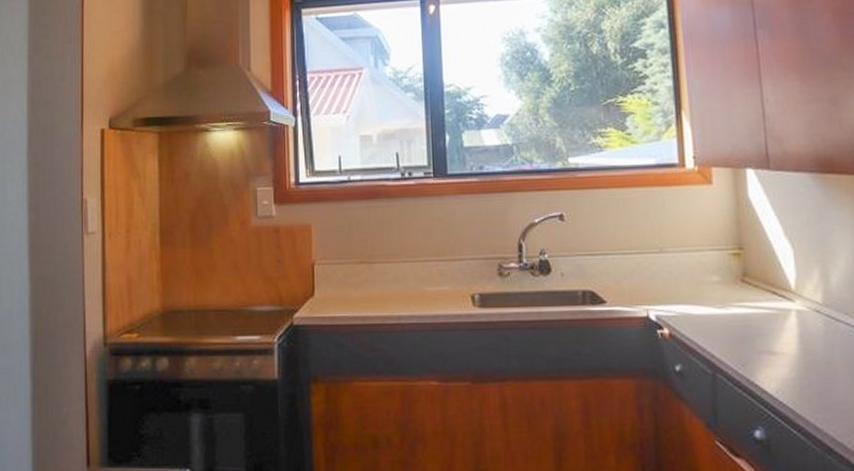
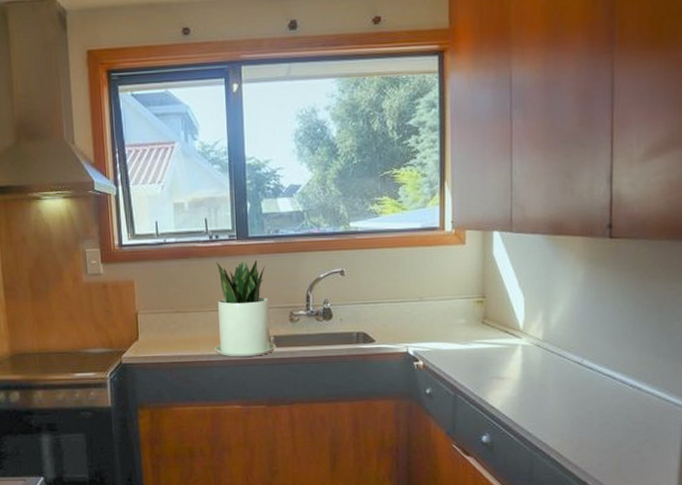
planter: none [405,200,482,319] -> present [214,259,276,357]

